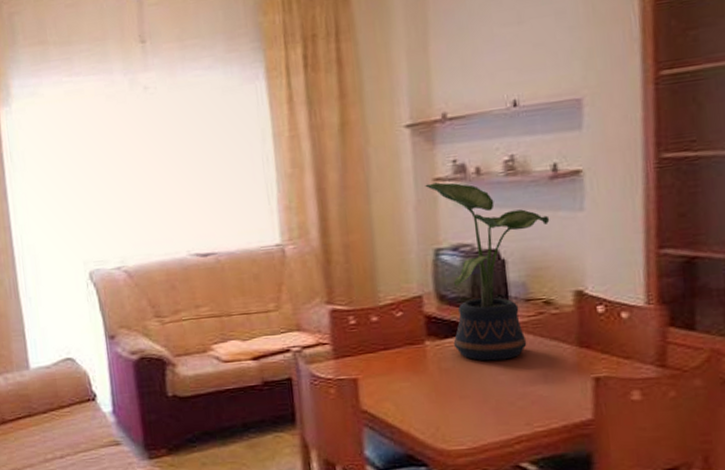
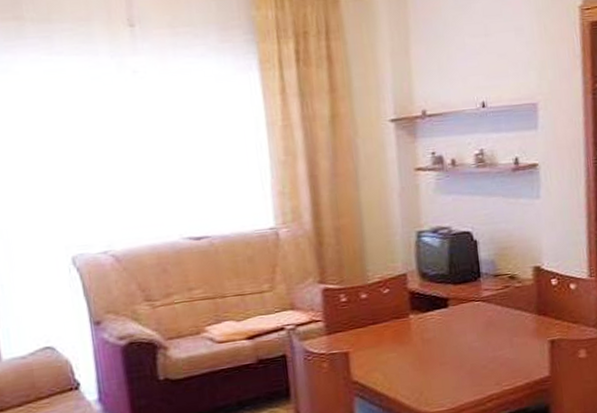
potted plant: present [425,182,550,361] -> none [408,172,513,331]

